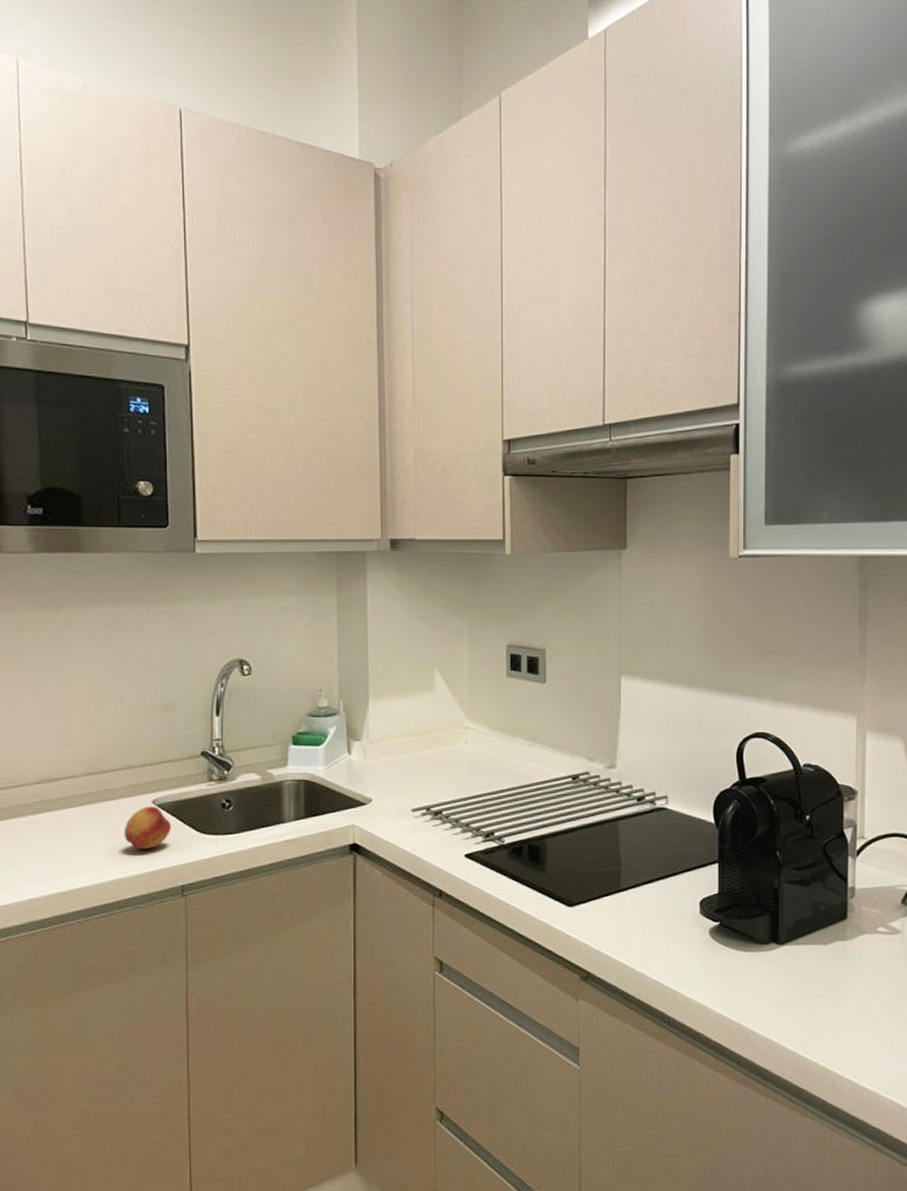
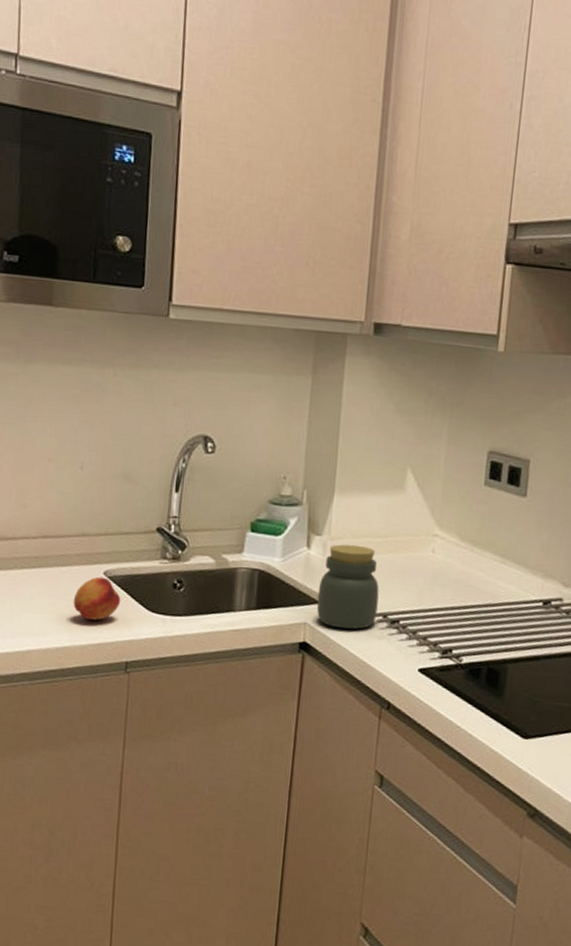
jar: none [362,745,420,826] -> present [316,544,379,630]

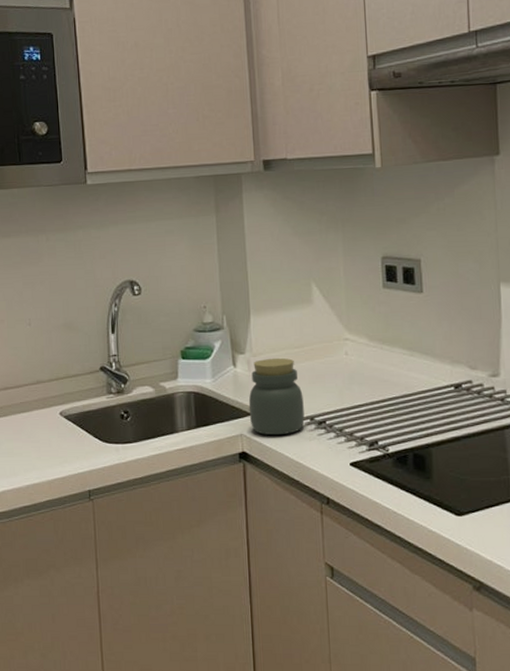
fruit: present [73,576,121,621] -> none [36,417,78,457]

